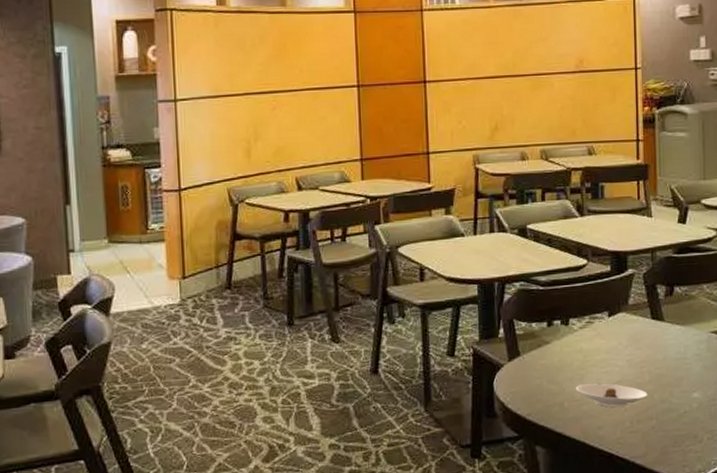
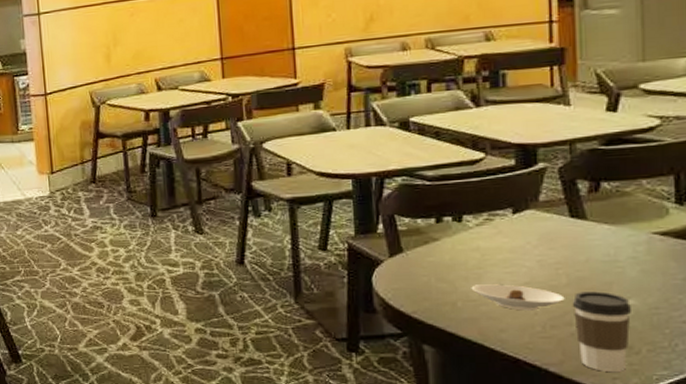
coffee cup: none [653,386,696,461] -> present [572,291,631,371]

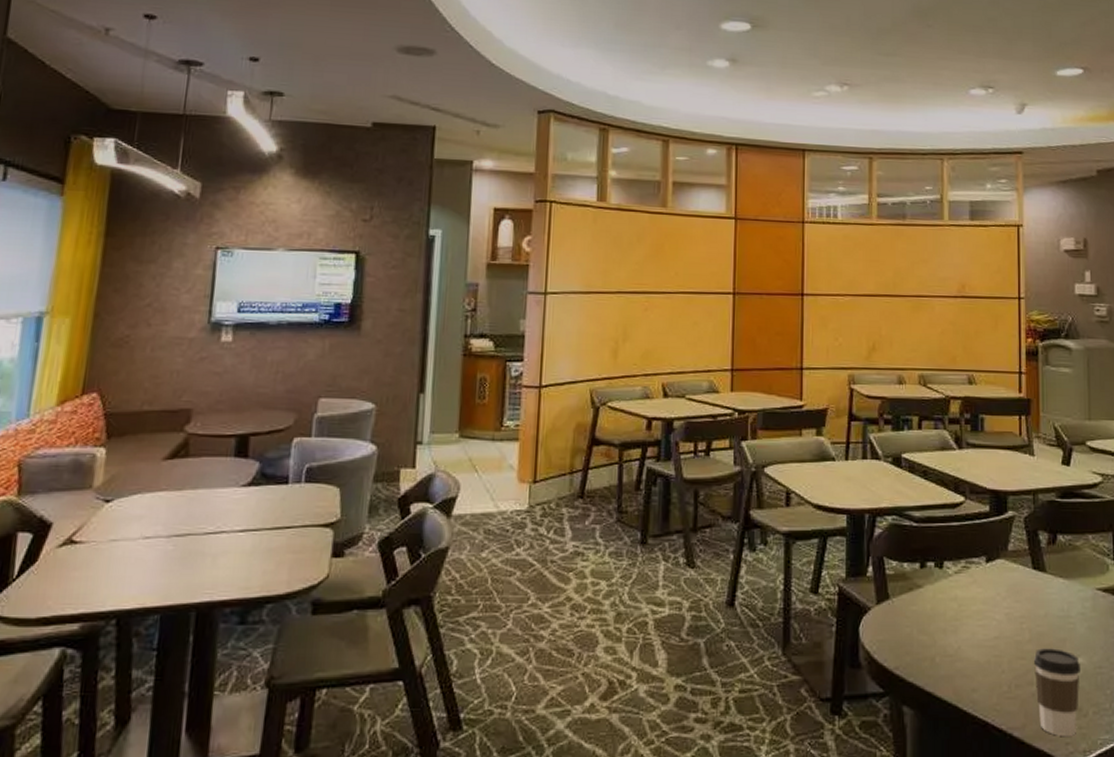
saucer: present [471,284,565,311] -> none [948,638,1028,668]

